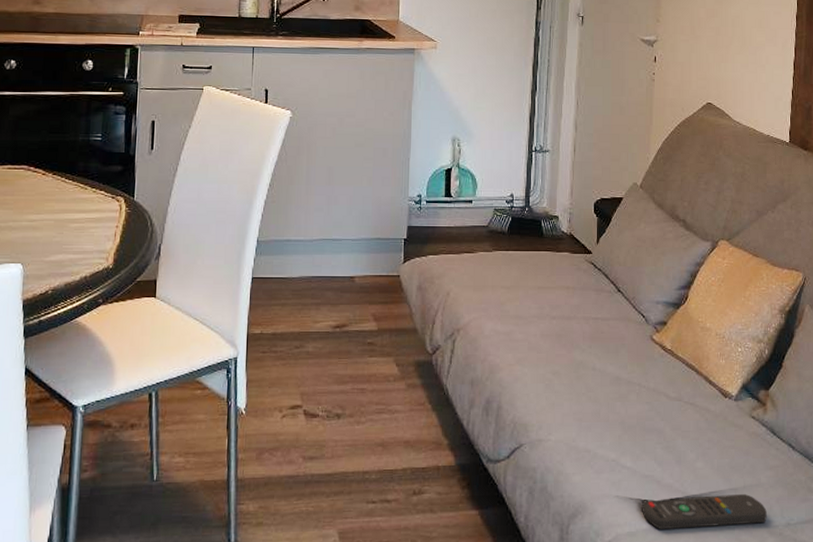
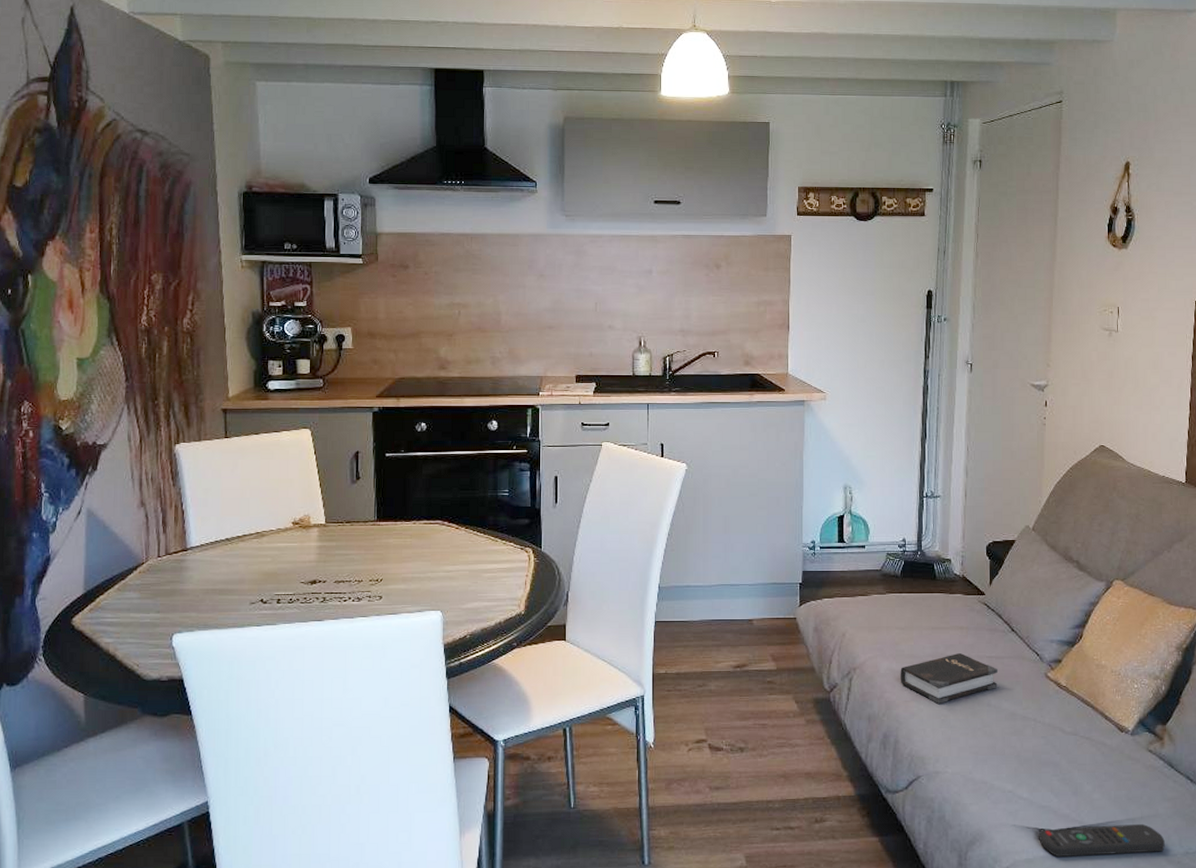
hardback book: none [505,314,603,367] -> present [900,653,998,704]

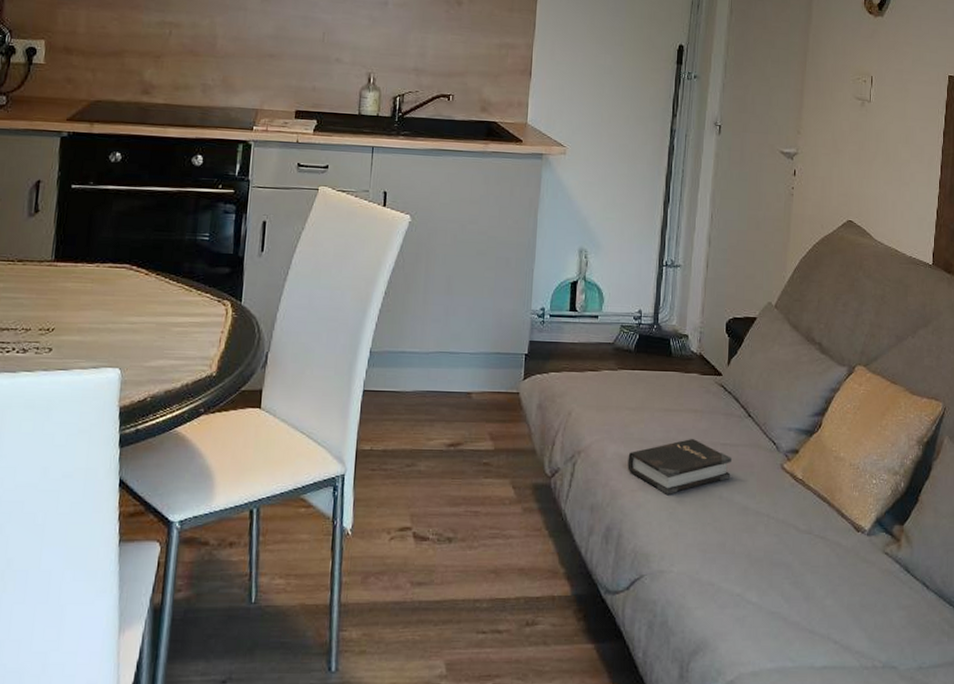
remote control: present [1039,823,1165,857] -> none [767,634,898,669]

